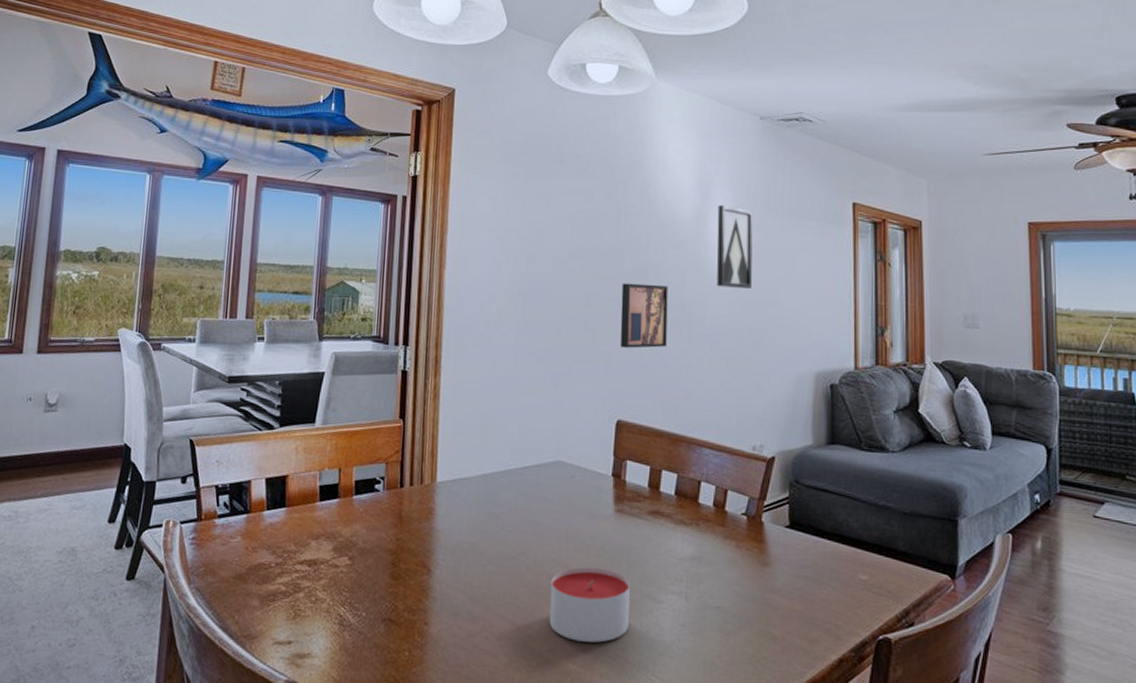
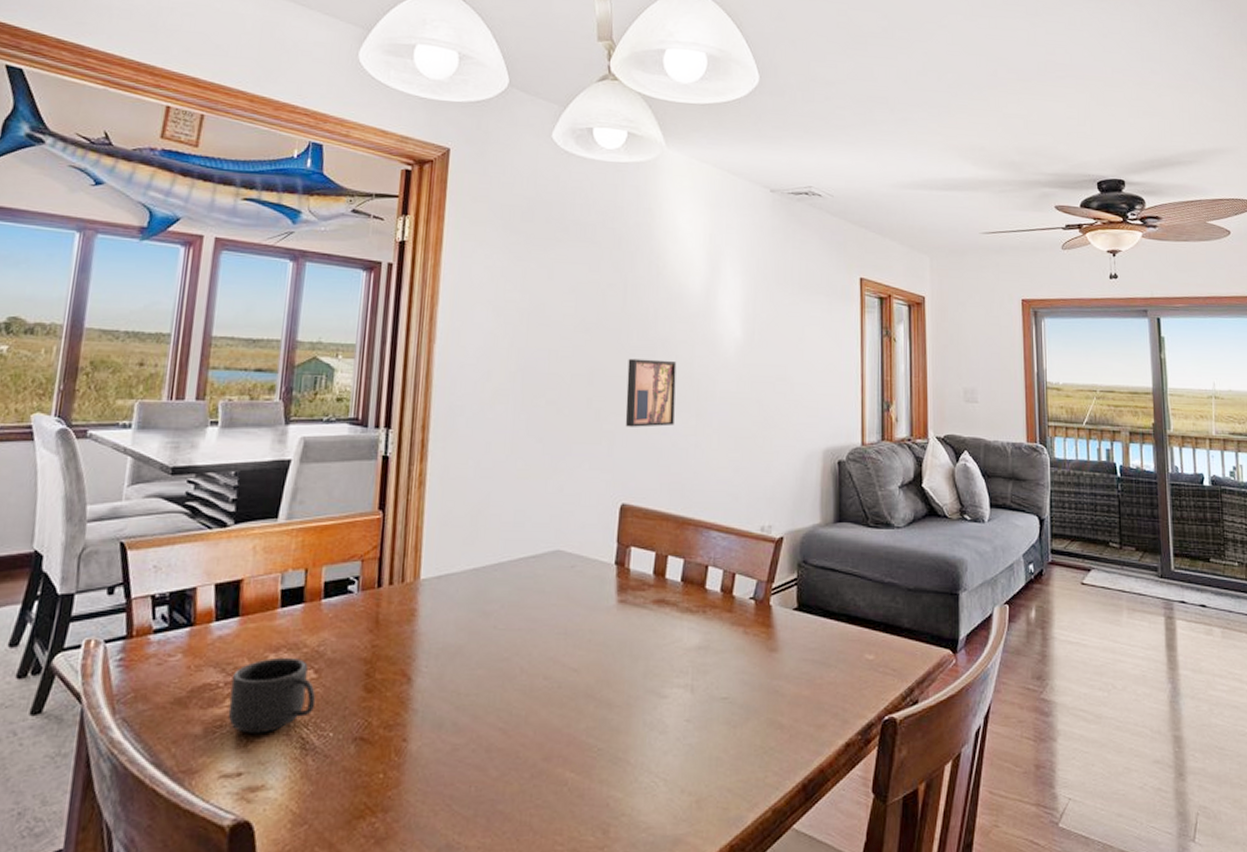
mug: none [279,544,351,610] -> present [228,657,316,734]
candle: present [549,567,630,643] -> none [544,664,633,746]
wall art: present [717,205,753,288] -> none [726,278,763,364]

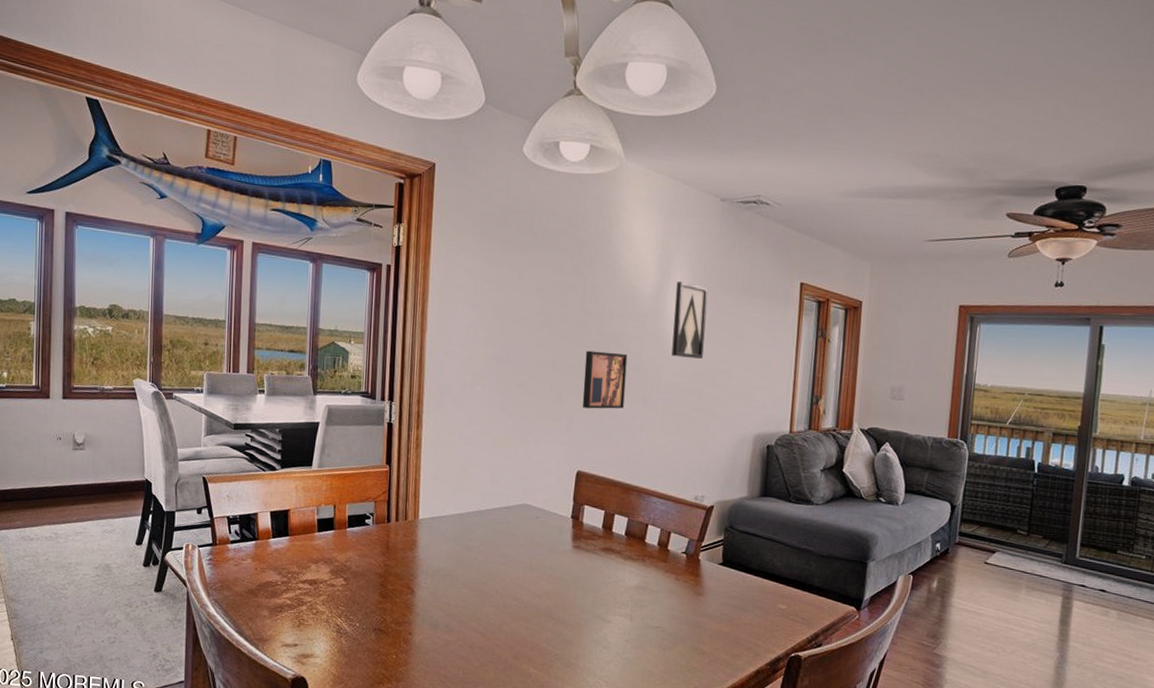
mug: present [228,657,316,734] -> none [285,567,346,620]
wall art: none [726,278,763,364] -> present [671,282,709,359]

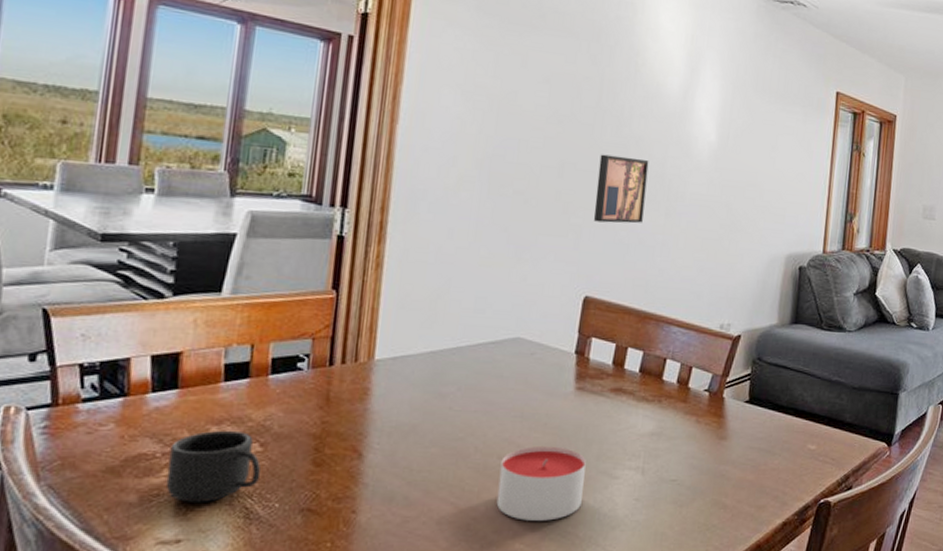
mug: none [285,567,346,620] -> present [165,430,261,504]
candle: none [514,592,584,653] -> present [496,445,586,521]
wall art: present [671,282,709,359] -> none [699,81,741,169]

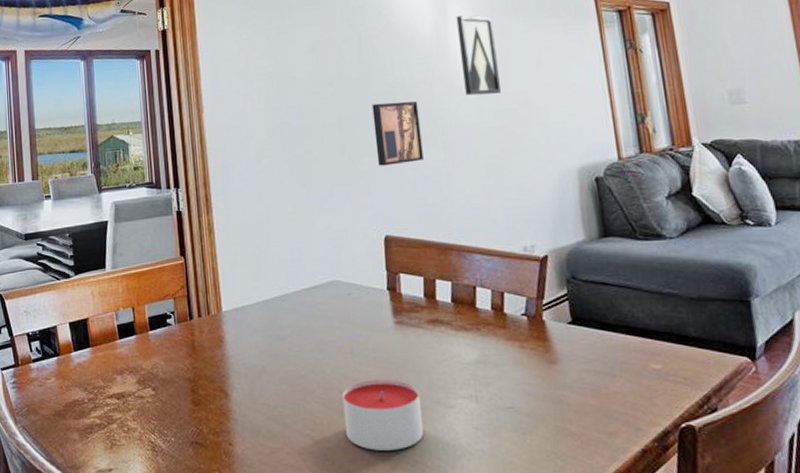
mug: present [165,430,261,504] -> none [93,378,157,439]
wall art: none [699,81,741,169] -> present [456,15,501,96]

